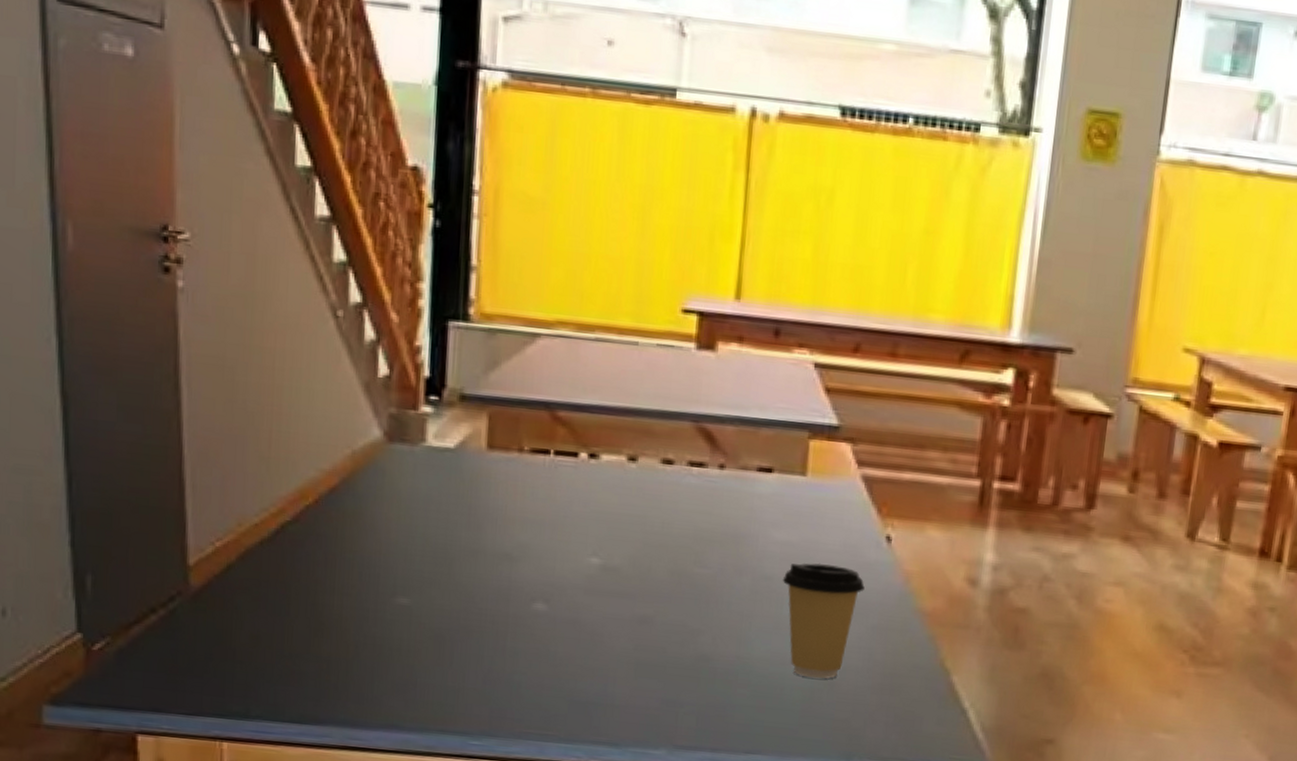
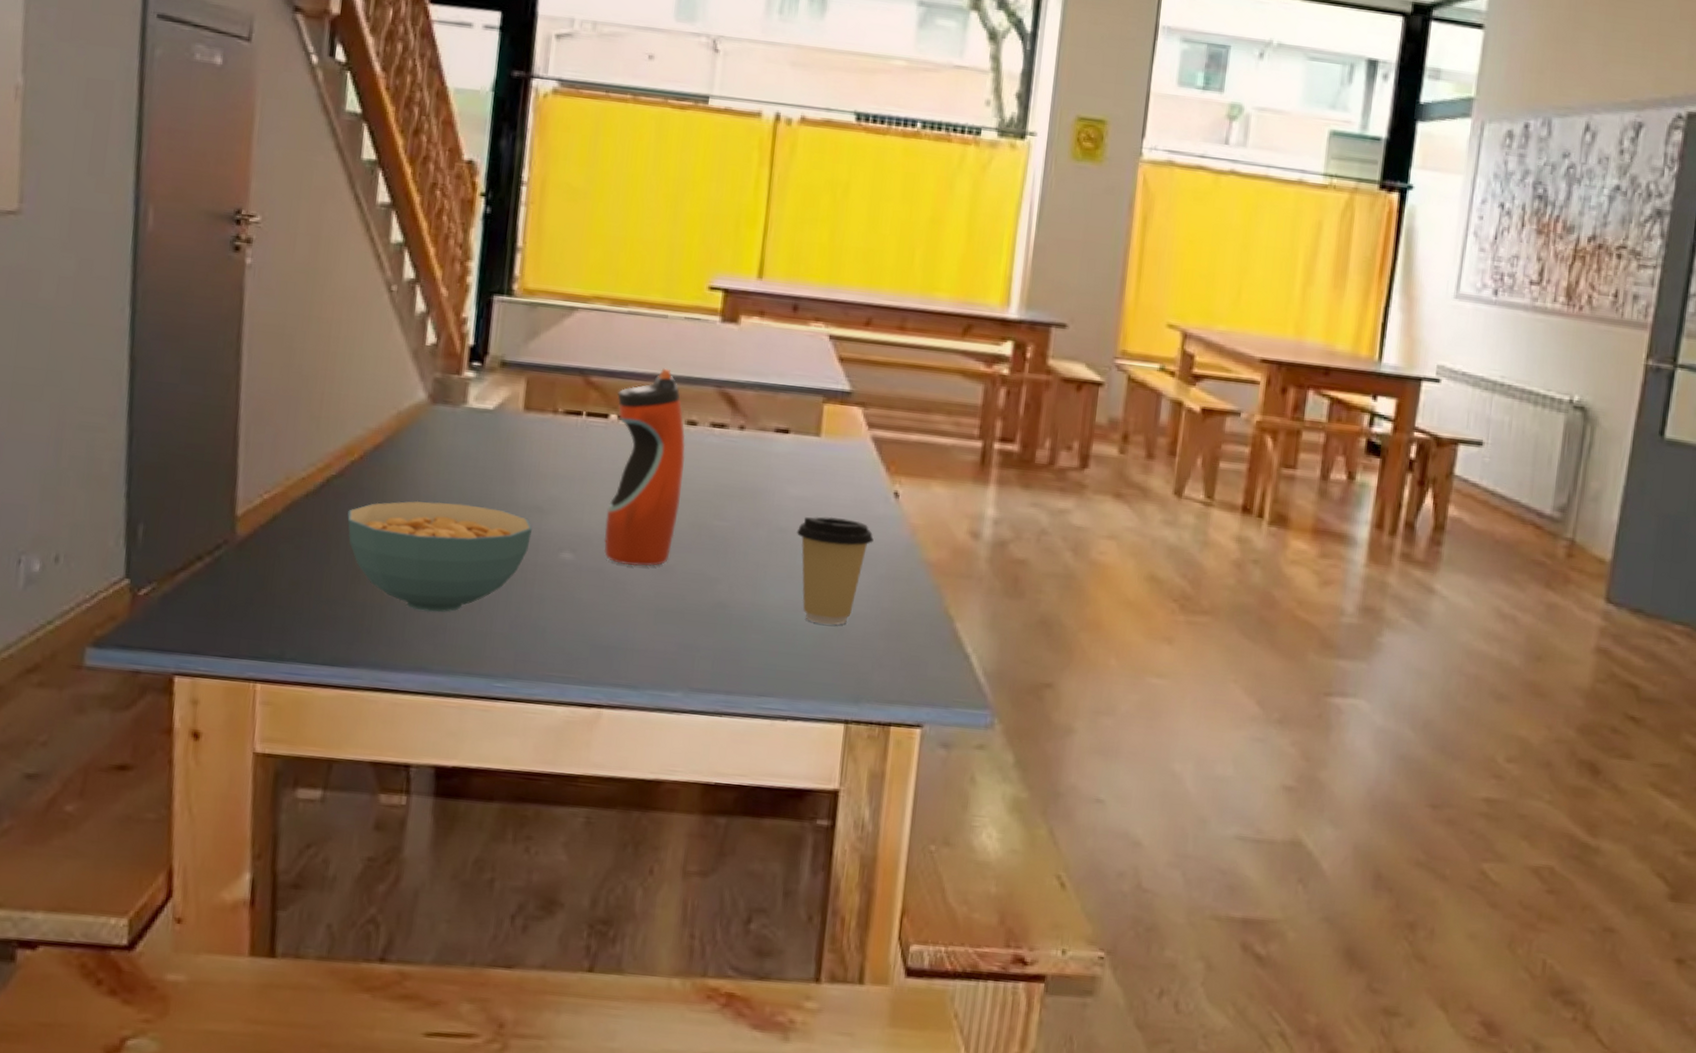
cereal bowl: none [306,548,503,667] -> present [347,500,533,612]
water bottle: none [578,401,662,618] -> present [603,368,686,566]

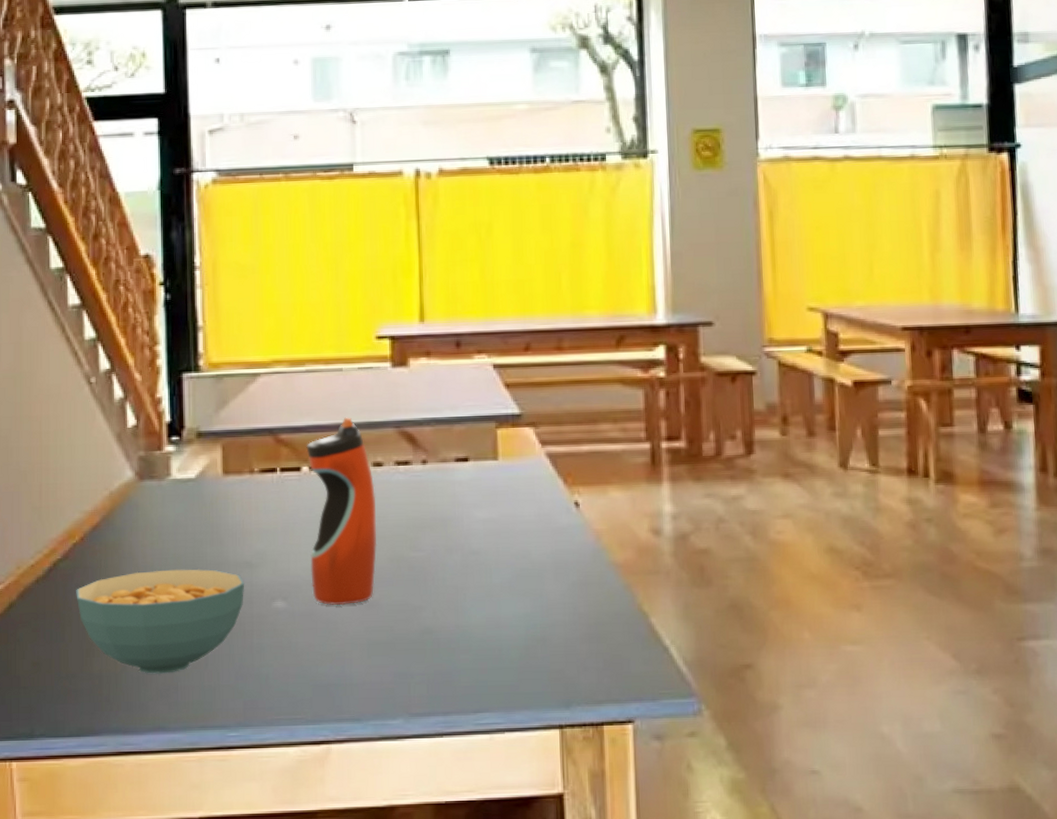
coffee cup: present [796,516,874,625] -> none [488,533,562,637]

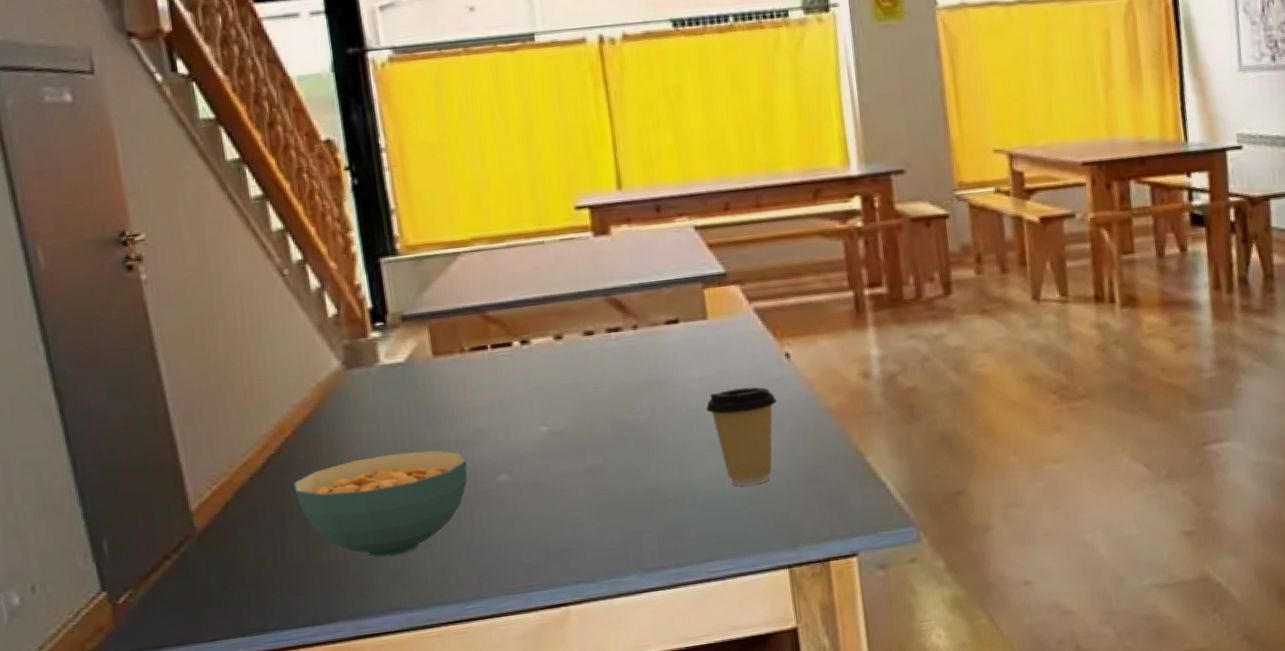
water bottle: present [306,417,377,606] -> none [515,289,597,474]
coffee cup: none [488,533,562,637] -> present [706,387,777,486]

